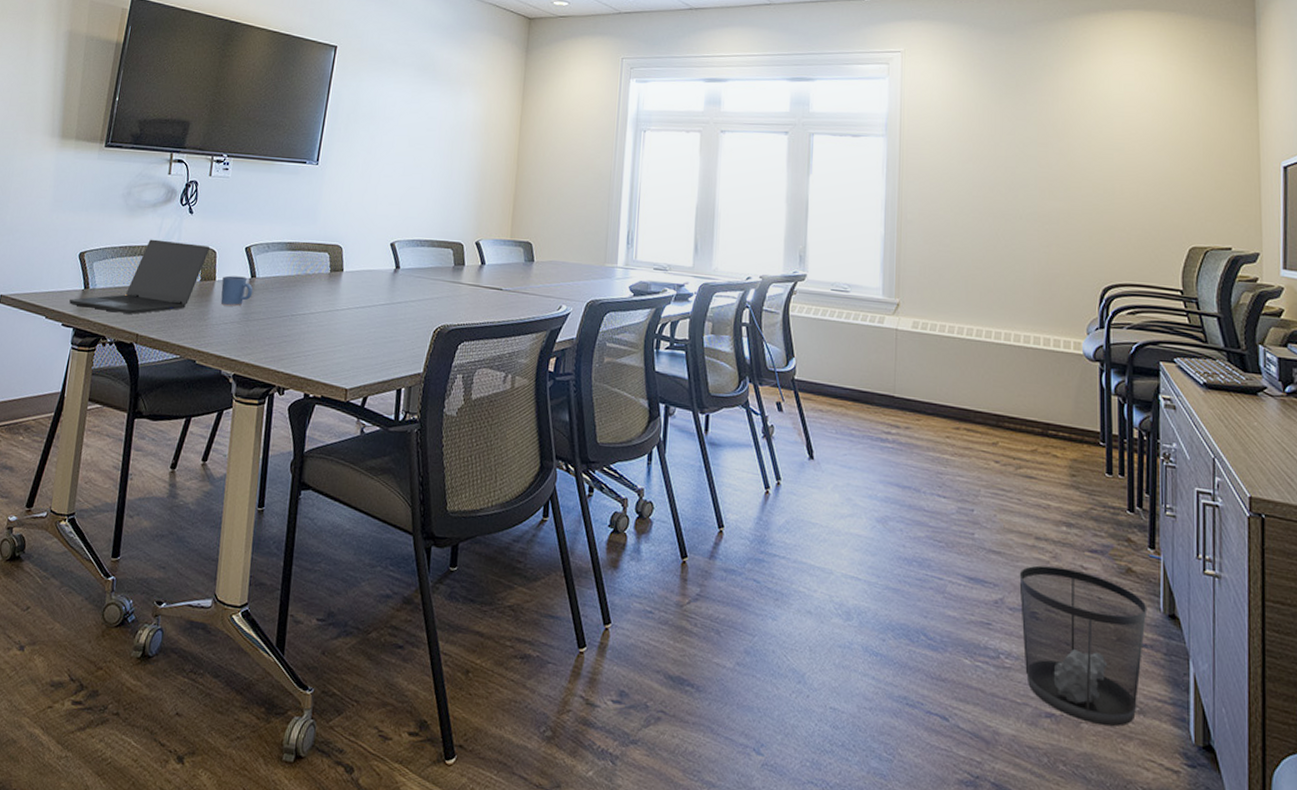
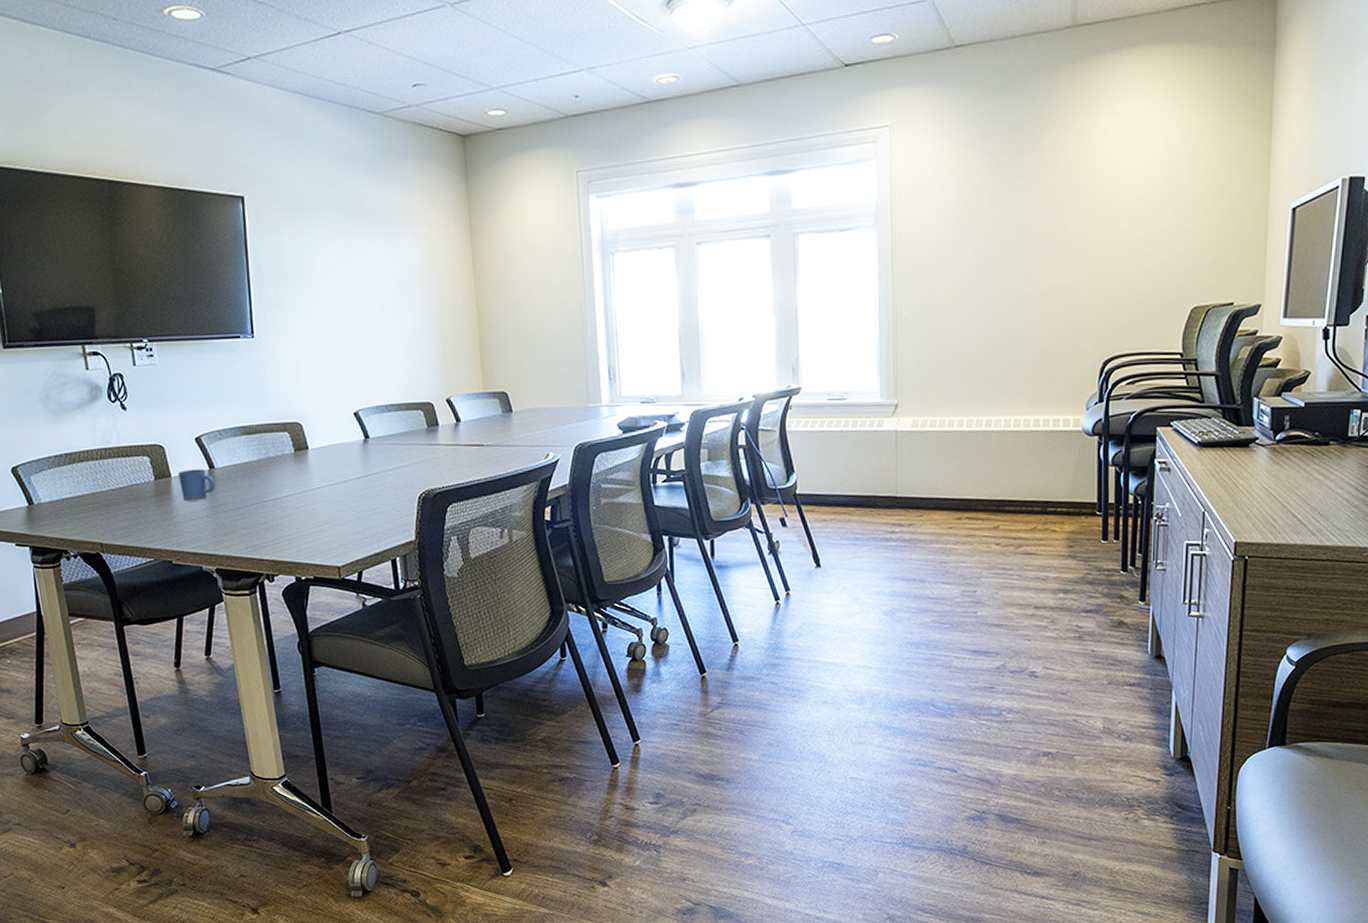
laptop: present [69,239,210,314] -> none [16,441,156,525]
waste bin: present [1019,565,1148,727] -> none [1019,630,1136,755]

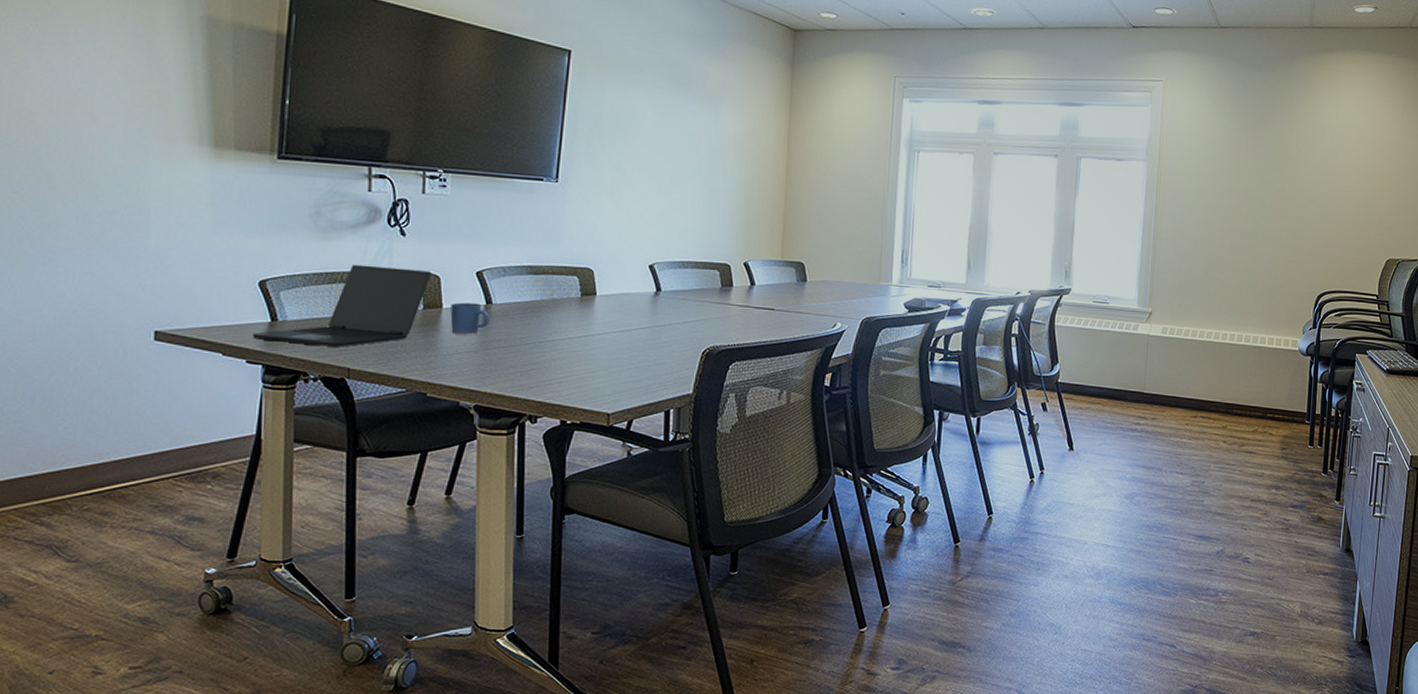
laptop: none [16,441,156,525] -> present [253,264,432,347]

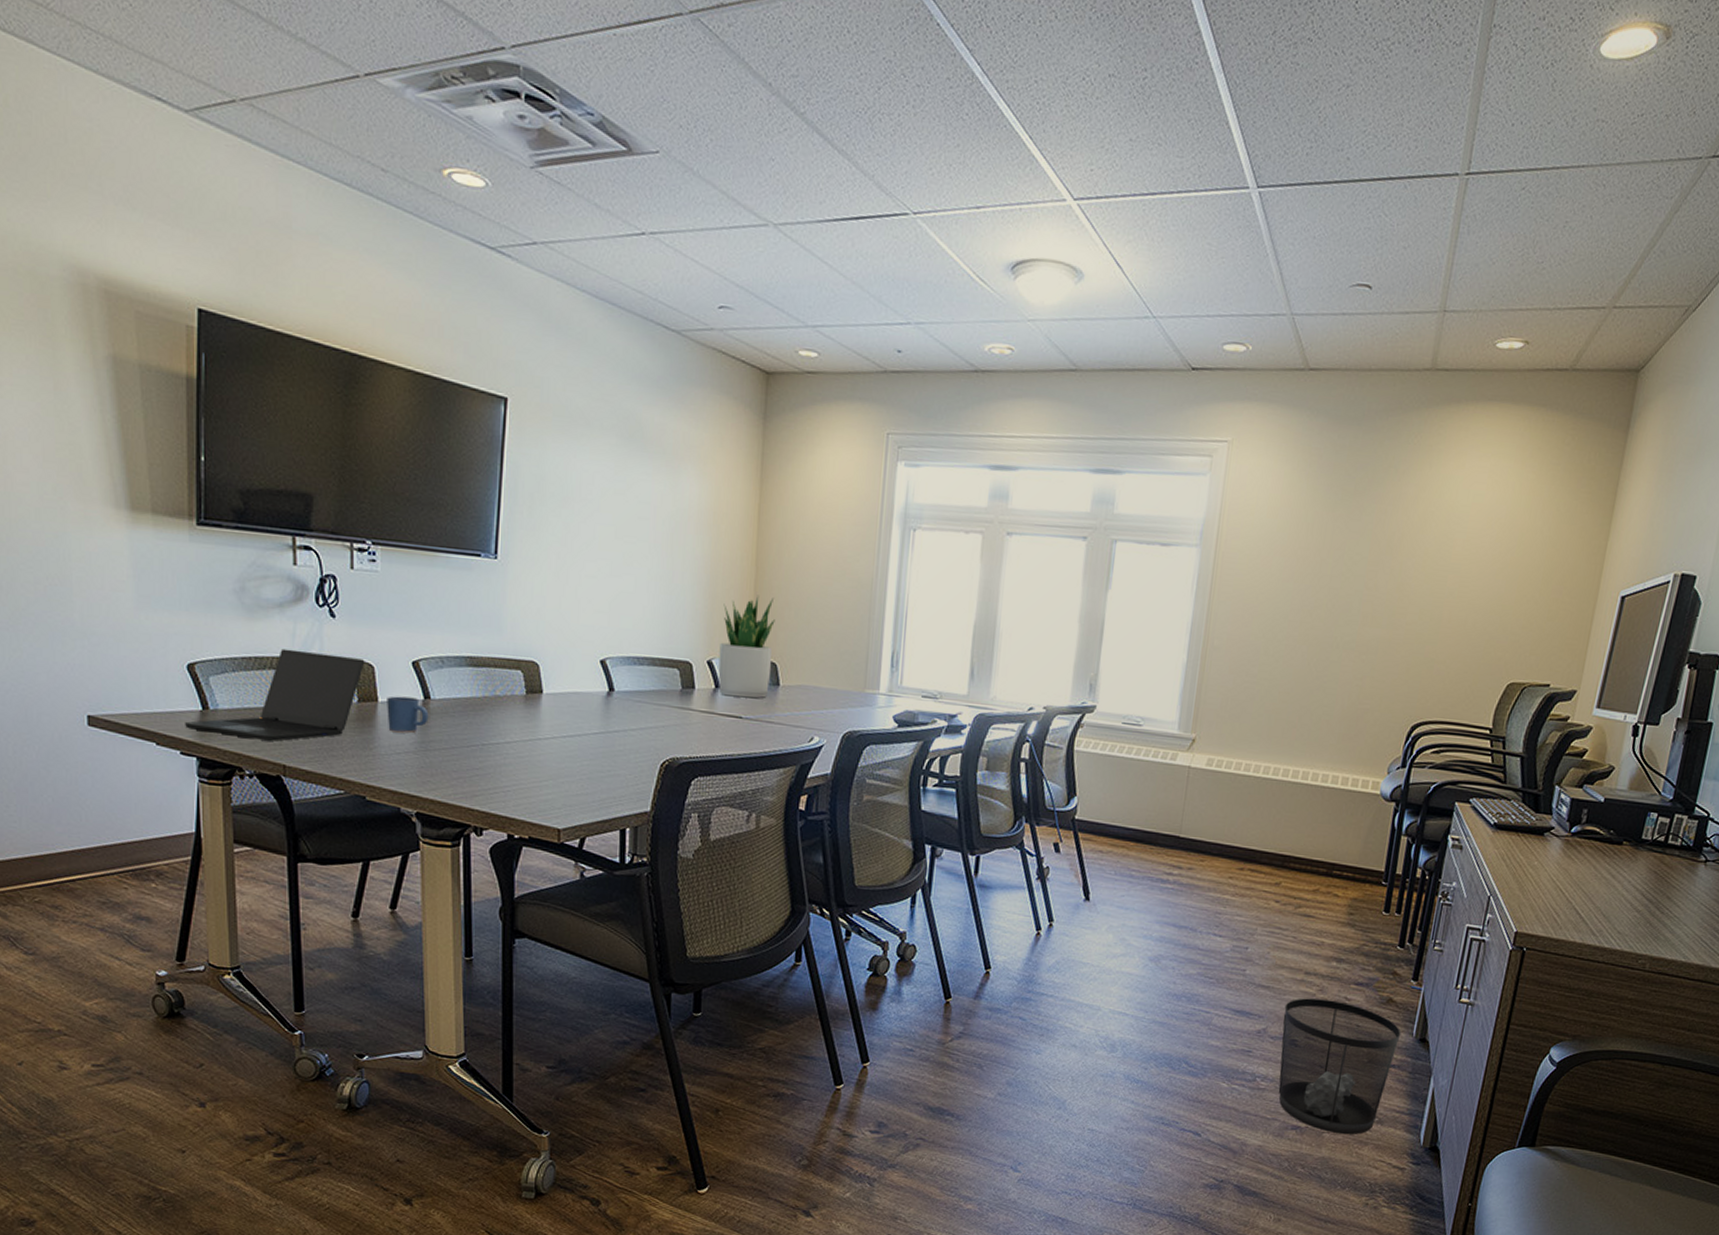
planter: none [753,207,802,293] -> present [718,594,775,699]
waste bin: none [1236,521,1331,636] -> present [1278,998,1401,1135]

